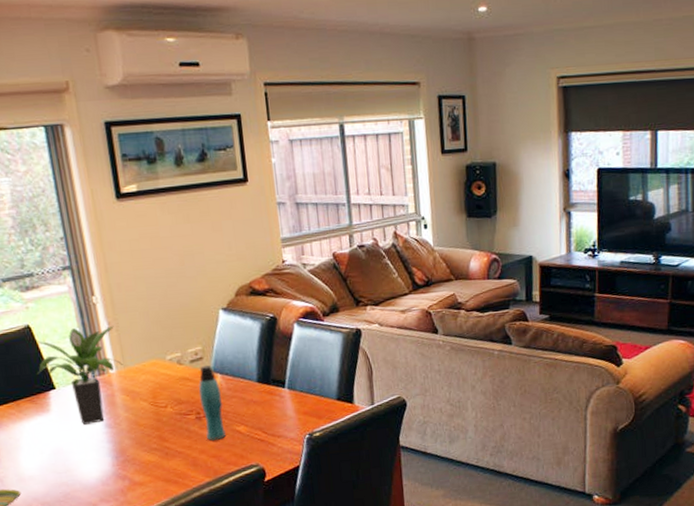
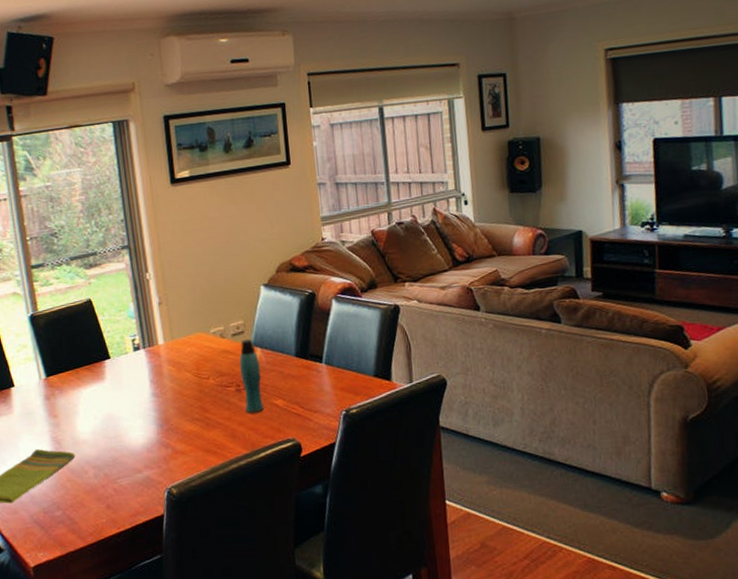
potted plant: present [37,326,123,425] -> none [95,300,171,393]

